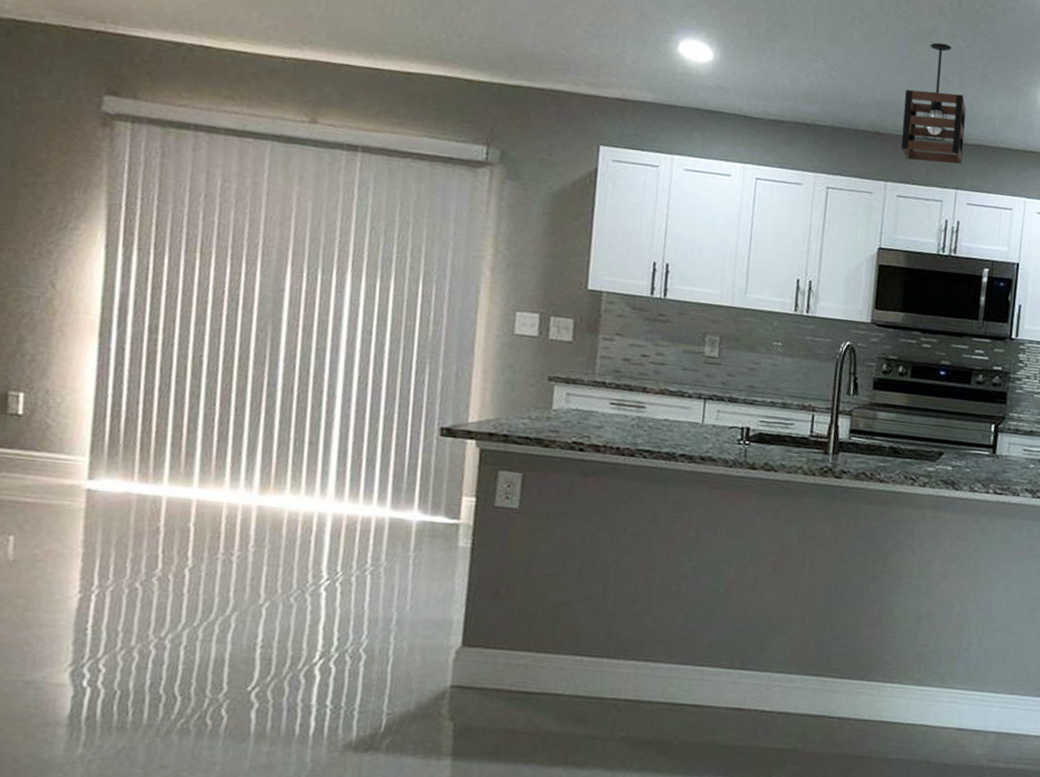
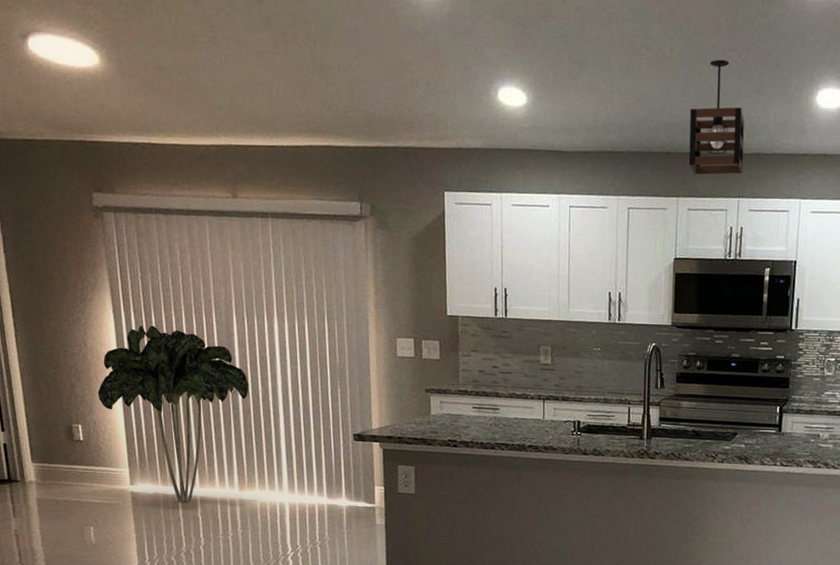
indoor plant: none [59,268,297,508] -> present [97,325,248,503]

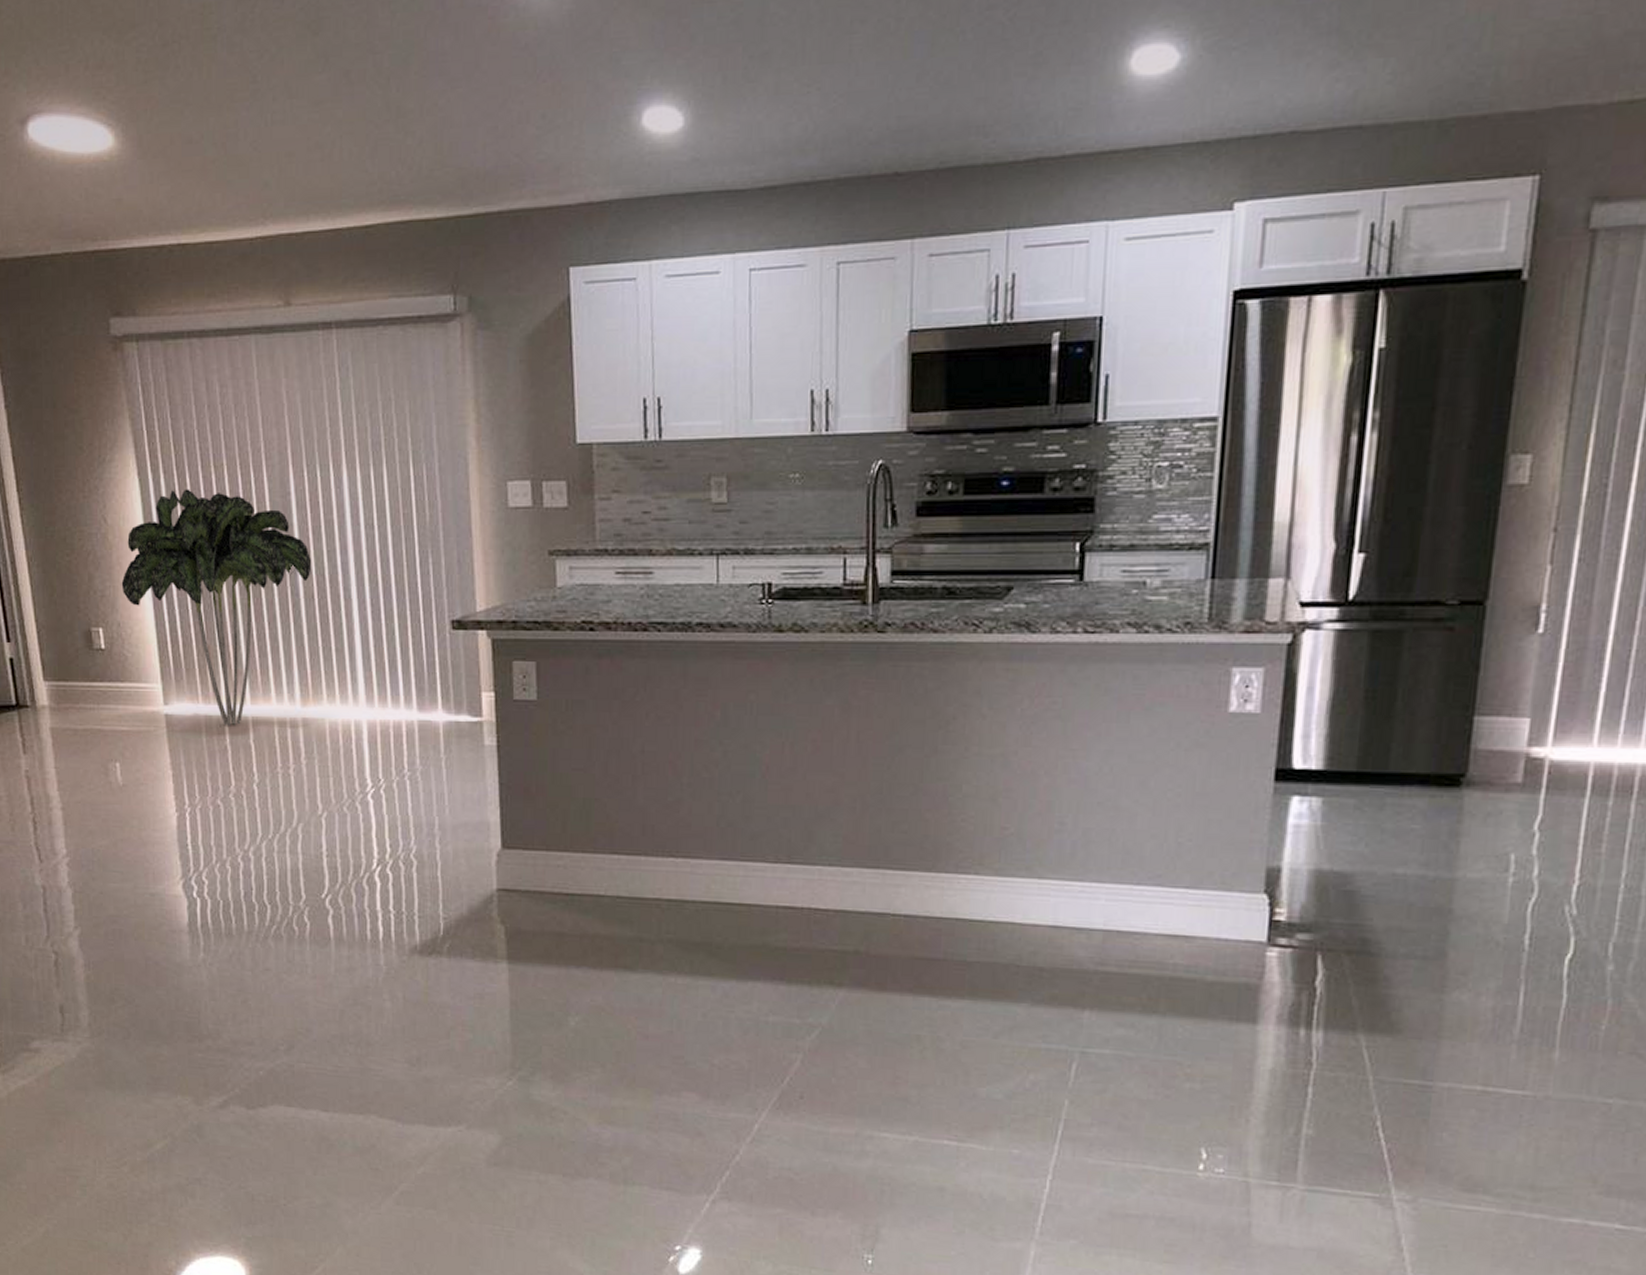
pendant light: present [688,59,745,175] -> none [928,22,1015,202]

